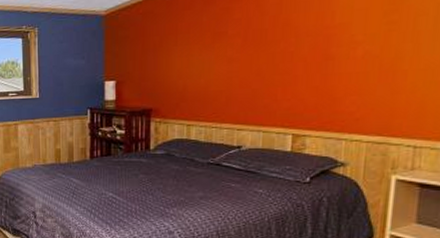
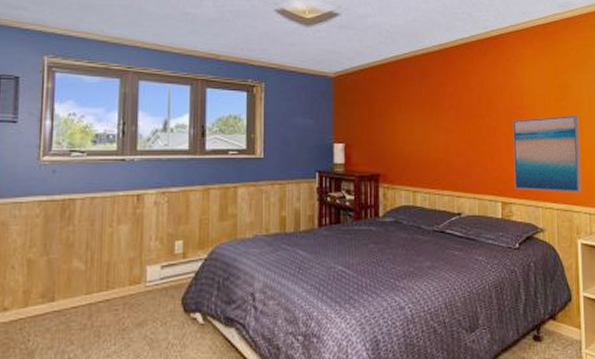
wall art: none [312,29,416,123] -> present [512,114,582,193]

